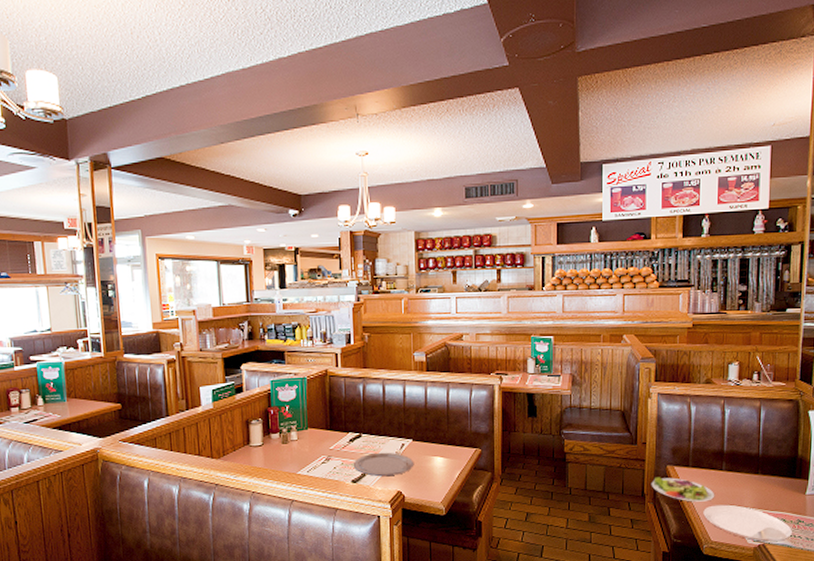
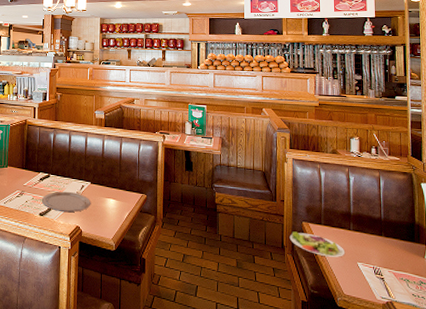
plate: present [703,504,792,542] -> none [336,261,416,300]

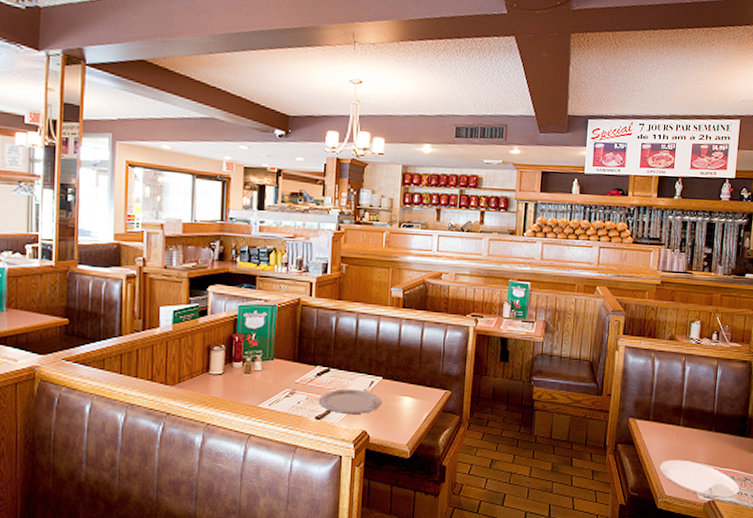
salad plate: present [289,231,344,257] -> none [613,429,671,456]
plate: none [336,261,416,300] -> present [660,460,739,498]

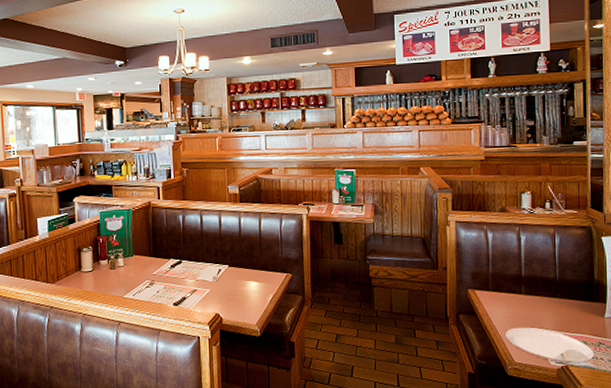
plate: present [319,389,381,414] -> none [175,277,230,299]

